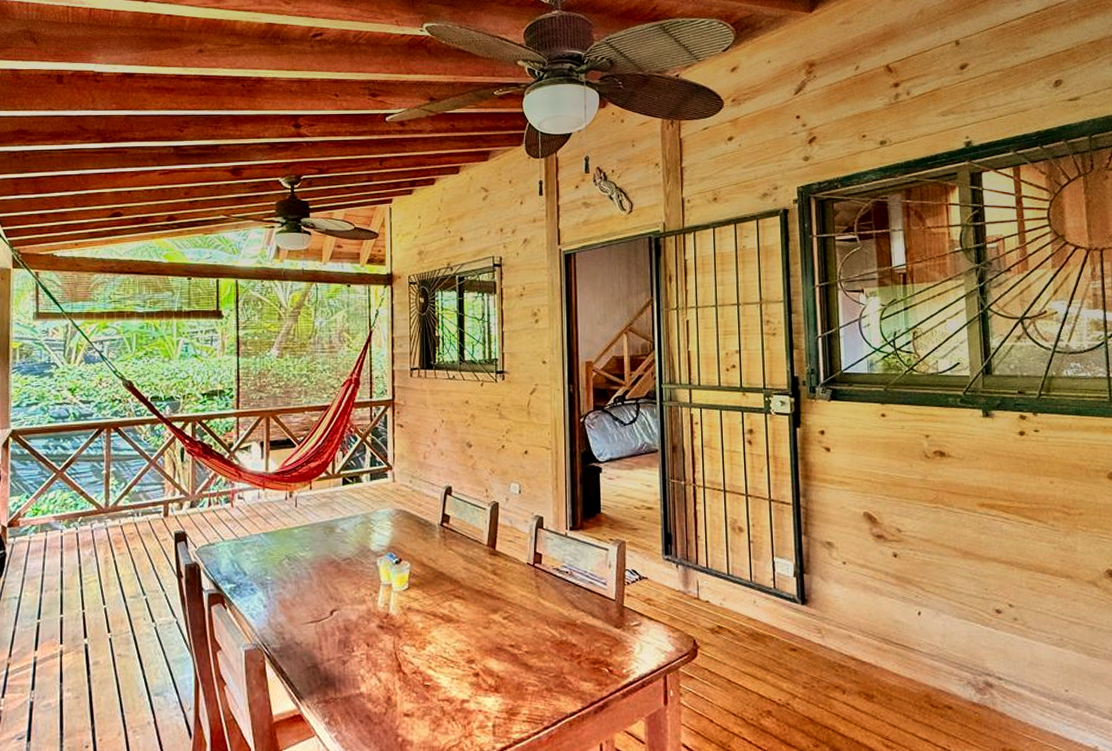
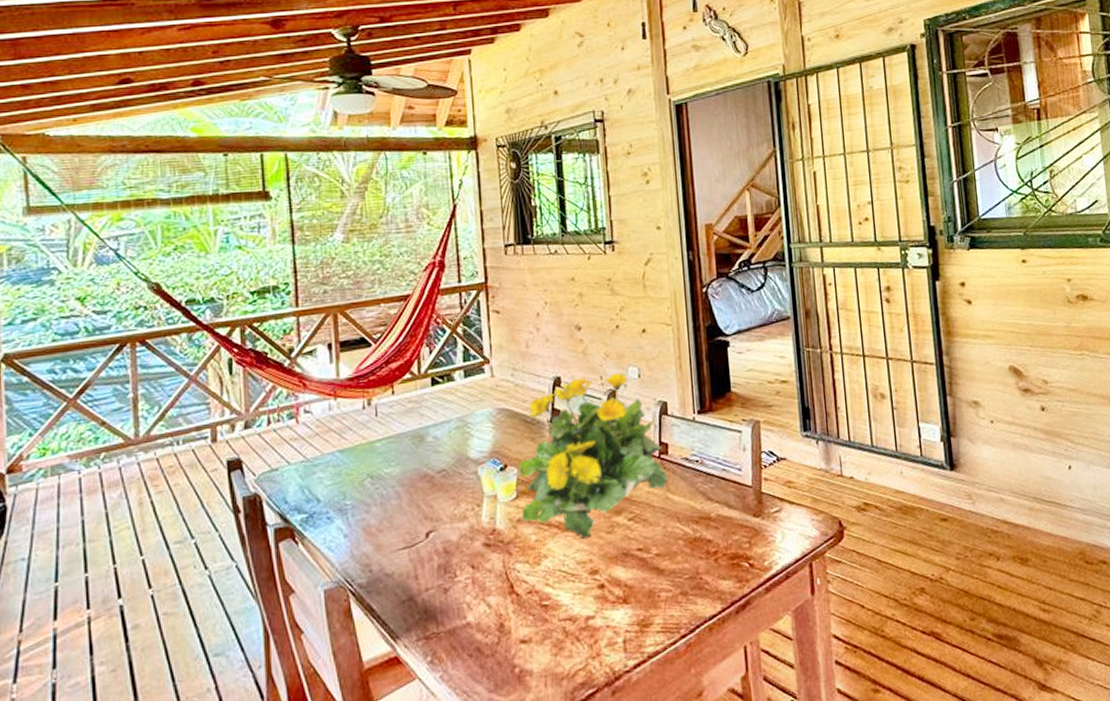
flowering plant: none [412,487,540,632] -> present [519,373,668,540]

